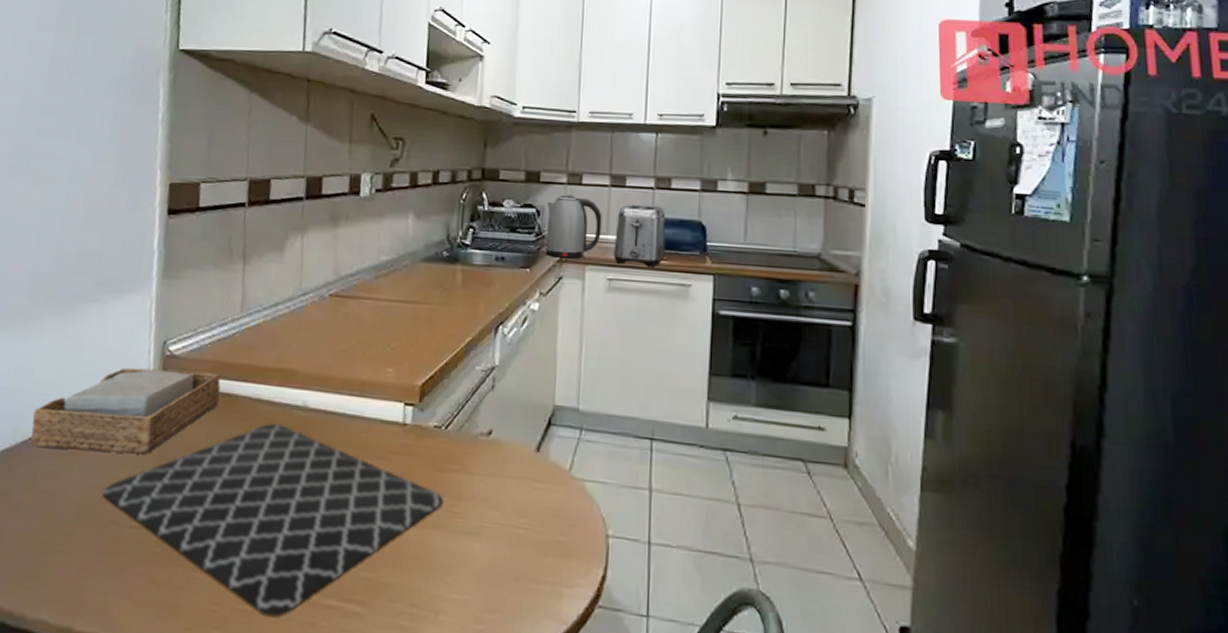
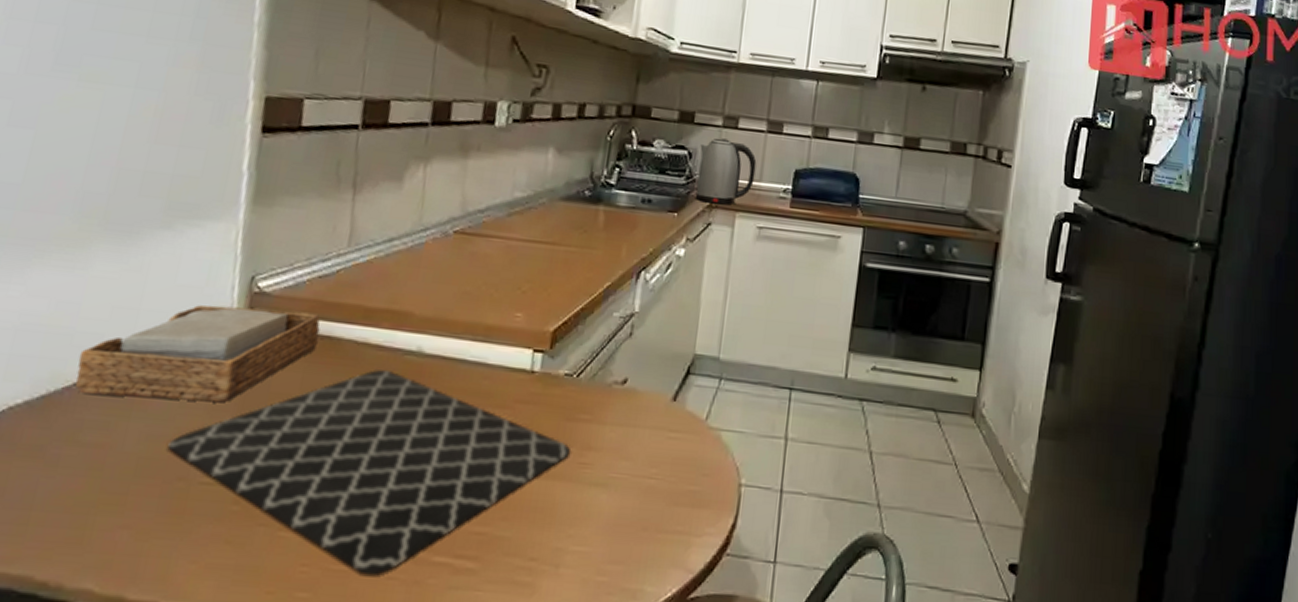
toaster: present [613,204,666,268] -> none [765,151,821,218]

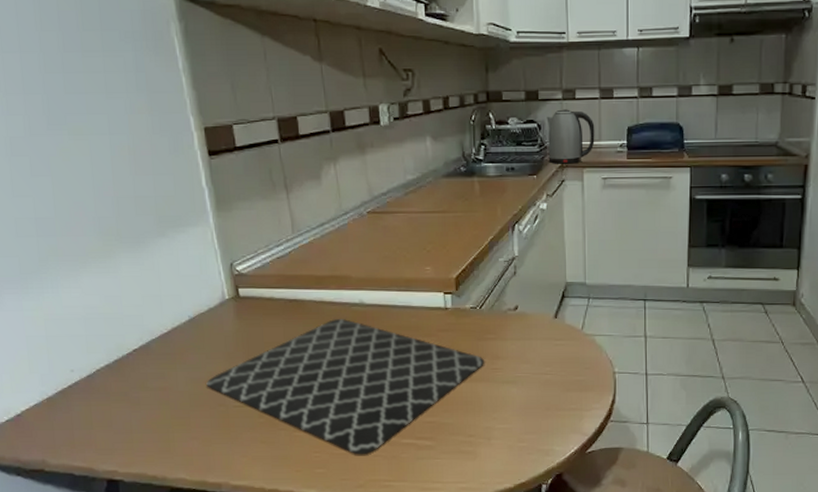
napkin holder: present [75,305,320,403] -> none [131,285,288,356]

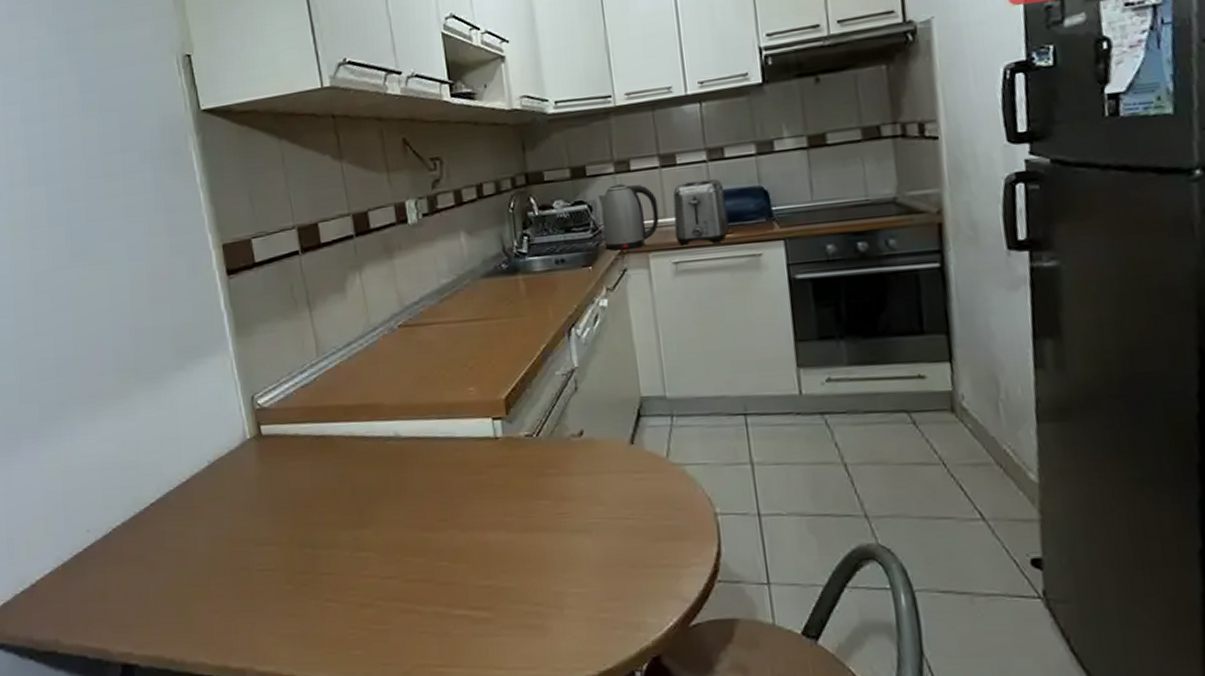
placemat: present [206,319,484,455] -> none [227,457,547,631]
toaster: none [606,112,650,166] -> present [672,178,731,246]

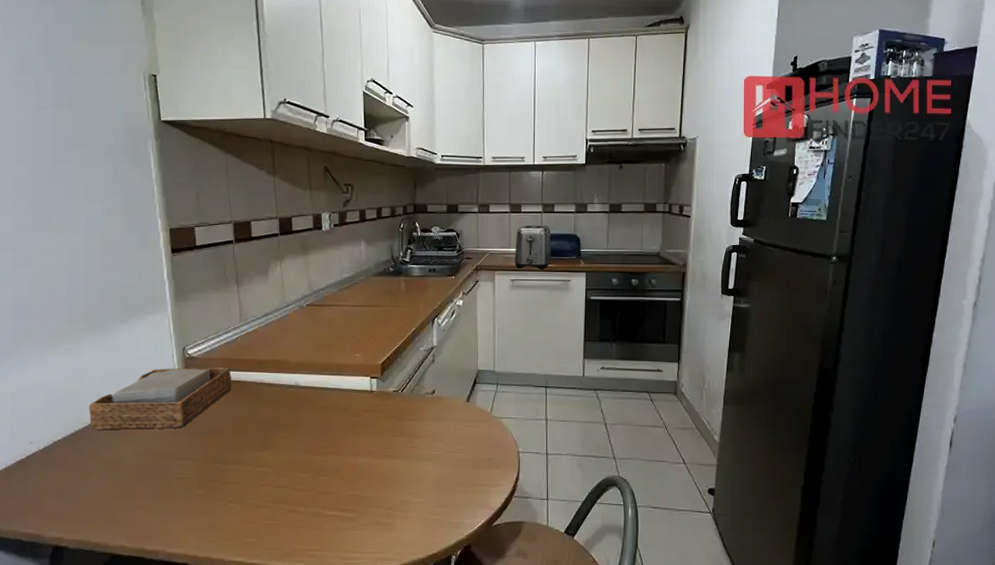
napkin holder: none [148,418,315,511] -> present [88,367,232,430]
kettle: present [598,184,660,251] -> none [464,221,505,267]

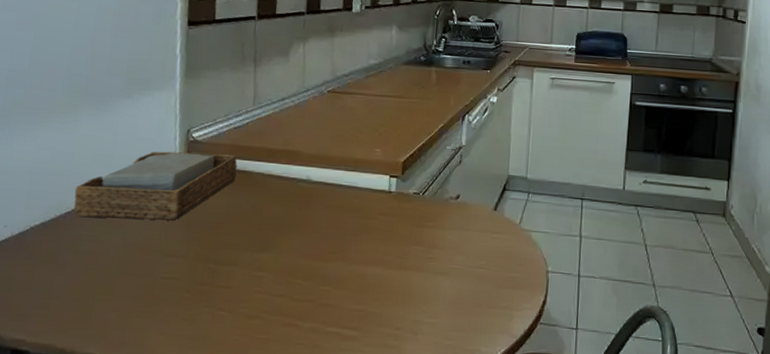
toaster: present [515,224,552,270] -> none [556,20,597,69]

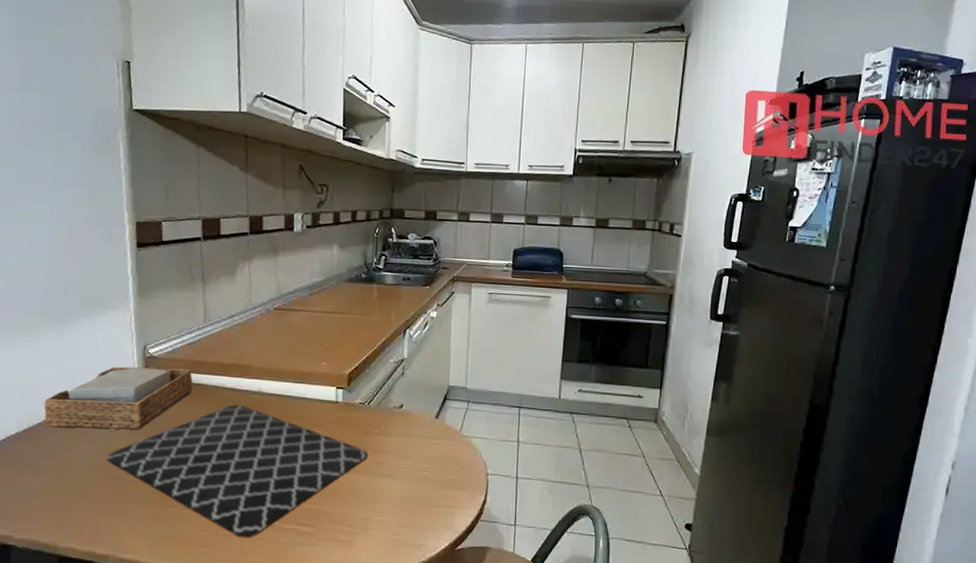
placemat: none [138,194,421,342] -> present [107,405,368,537]

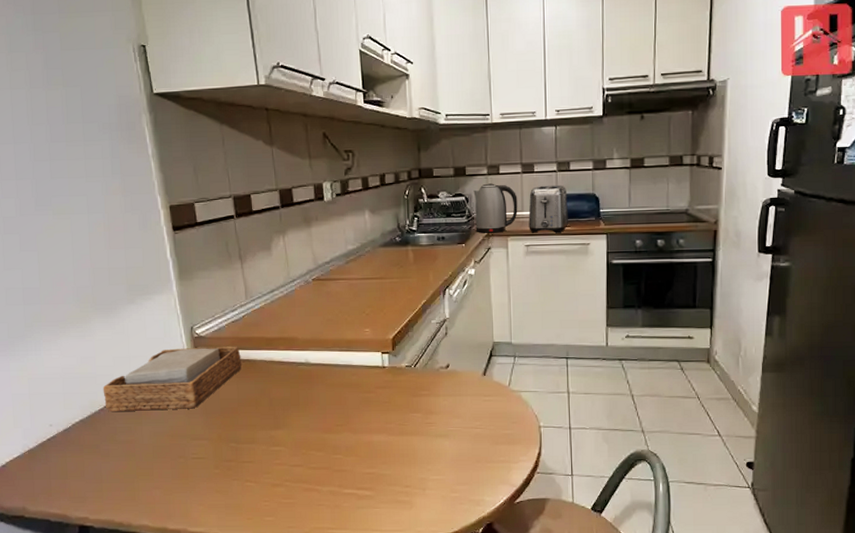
placemat: present [107,405,368,537] -> none [168,377,419,504]
kettle: none [441,229,485,278] -> present [473,183,518,233]
toaster: none [493,236,533,284] -> present [528,184,569,233]

